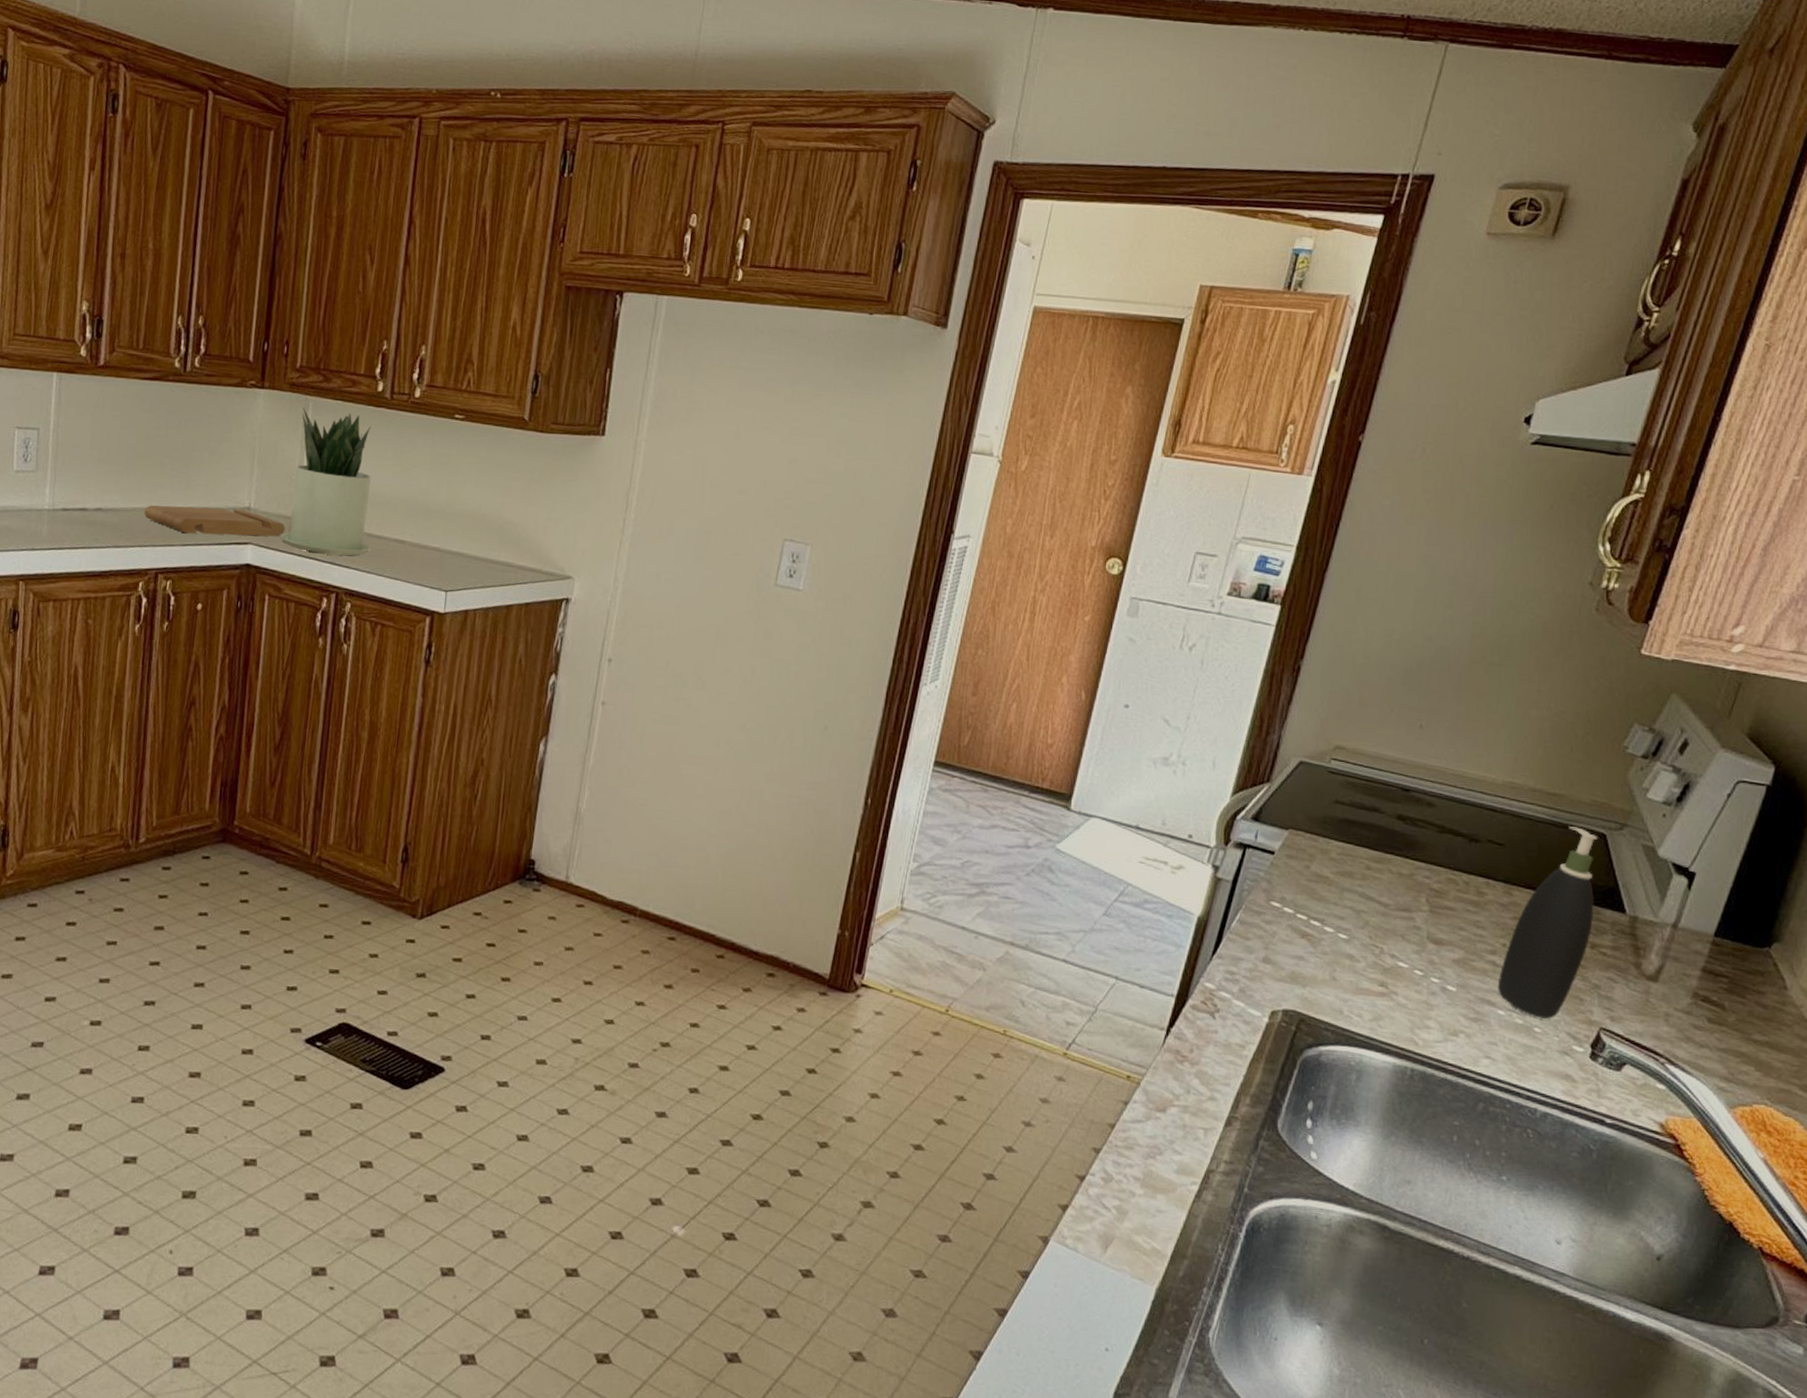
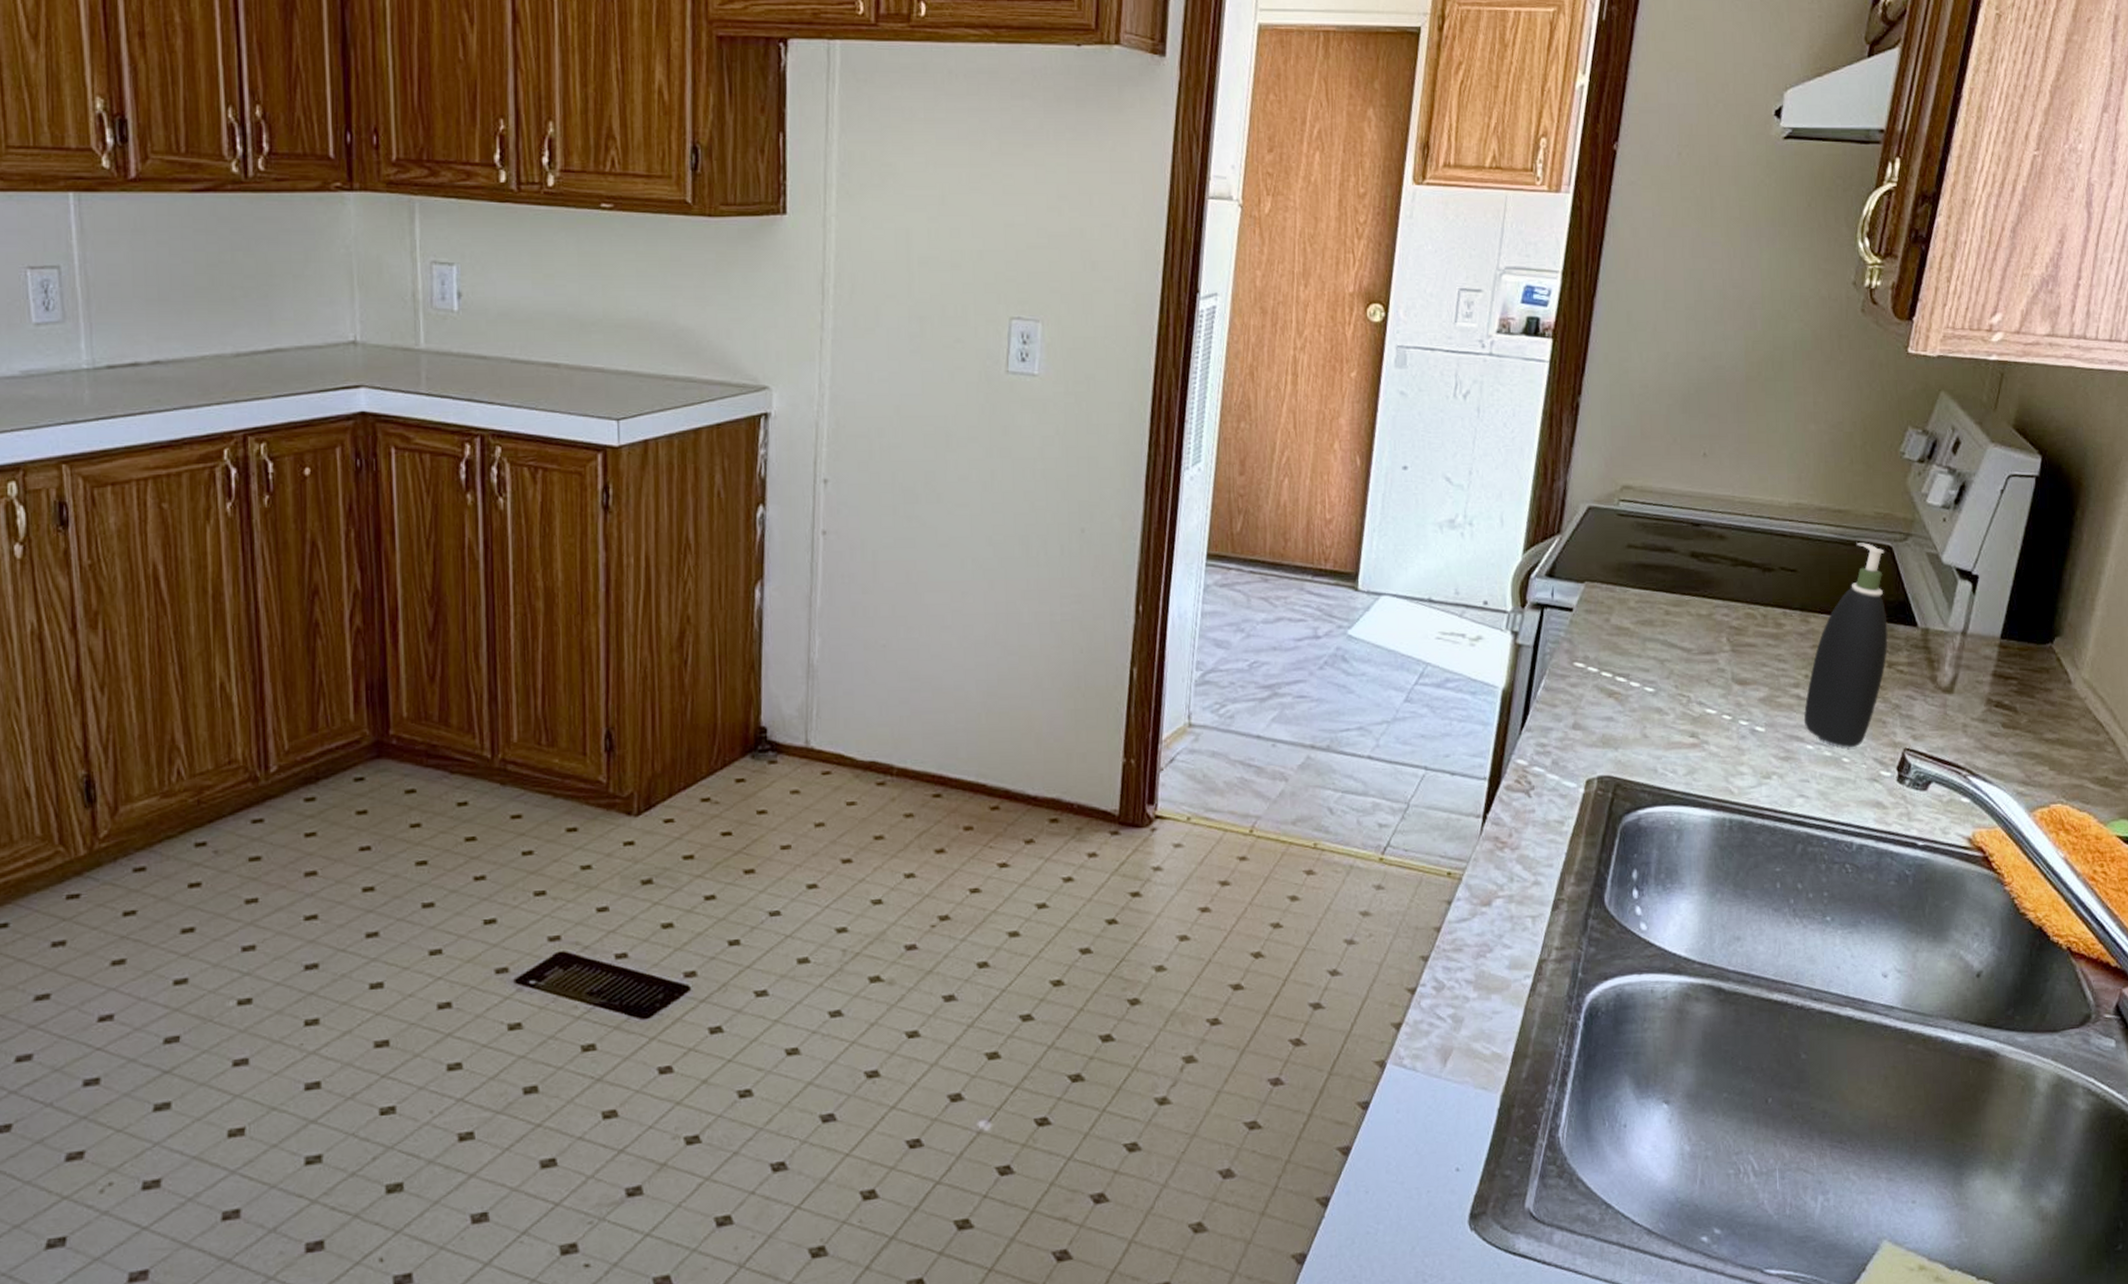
cutting board: present [144,505,285,537] -> none [217,345,405,382]
planter: present [280,408,372,556] -> none [399,211,517,390]

